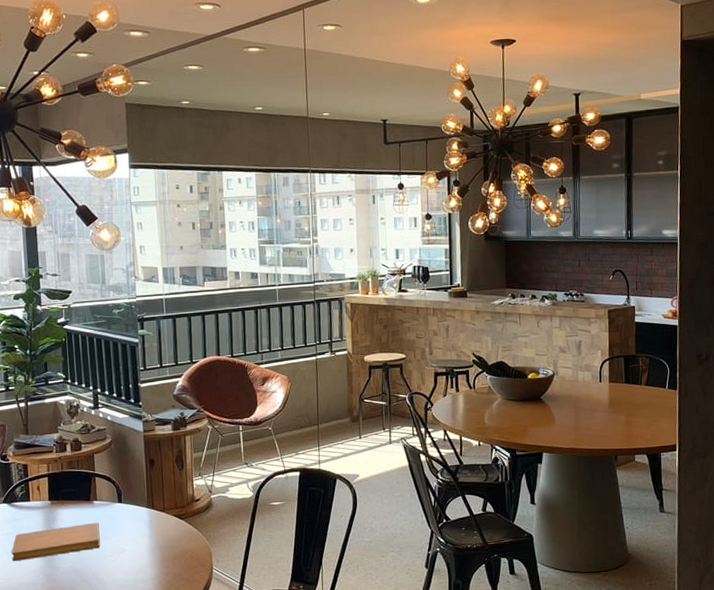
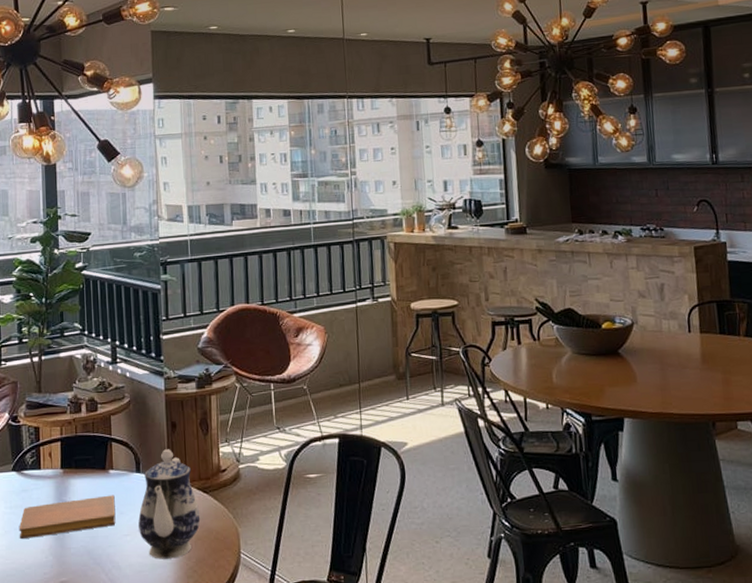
teapot: none [121,482,177,576] -> present [138,449,201,559]

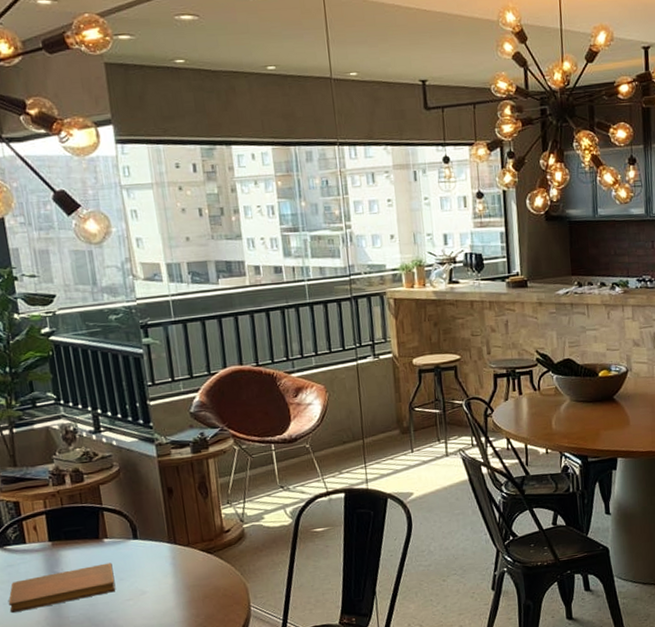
teapot: present [138,449,201,559] -> none [140,514,207,619]

